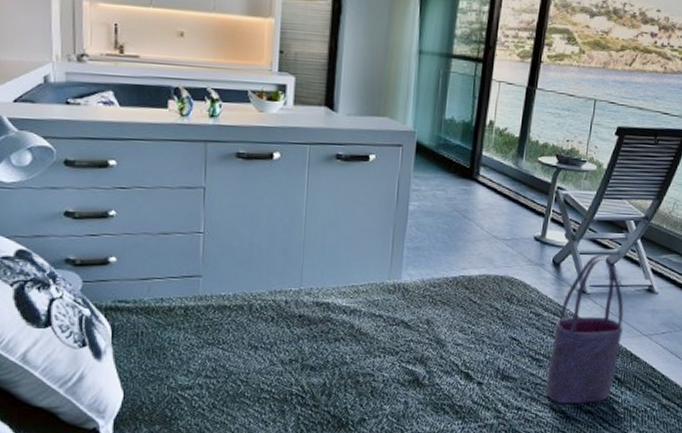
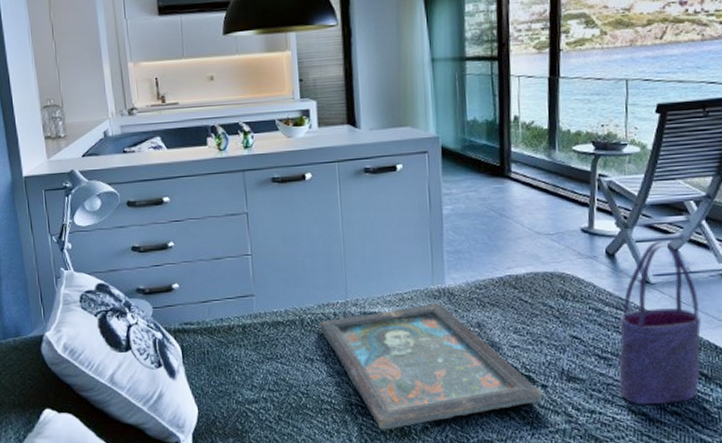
decorative tray: none [268,297,477,421] -> present [319,302,543,430]

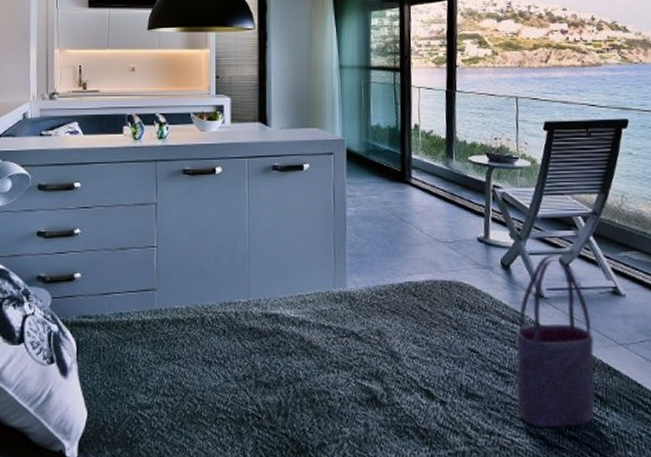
decorative tray: present [319,302,543,430] -> none [220,307,442,445]

